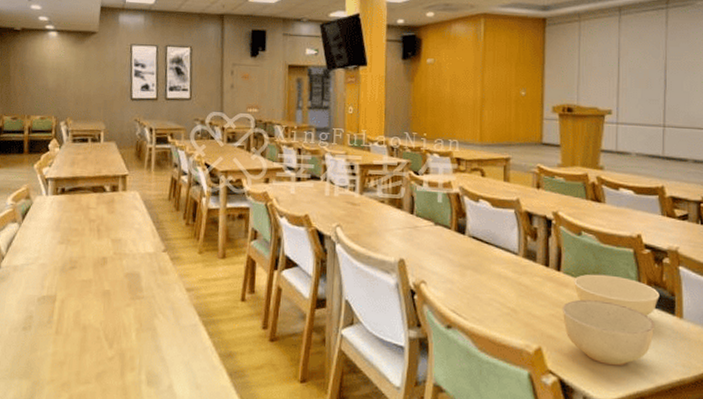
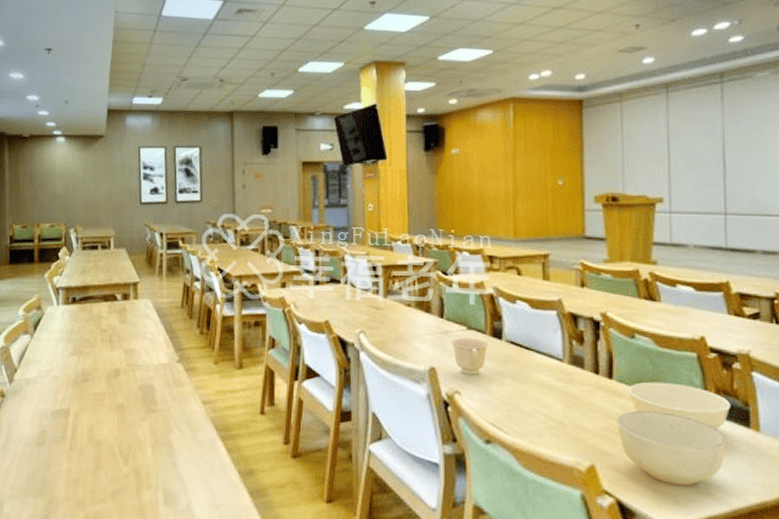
teacup: none [420,232,453,267] -> present [451,337,489,375]

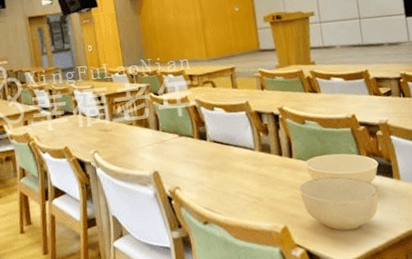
teacup: present [451,337,489,375] -> none [168,142,197,173]

